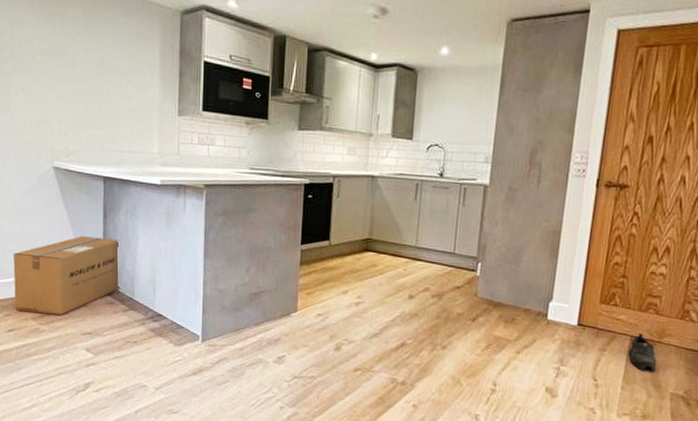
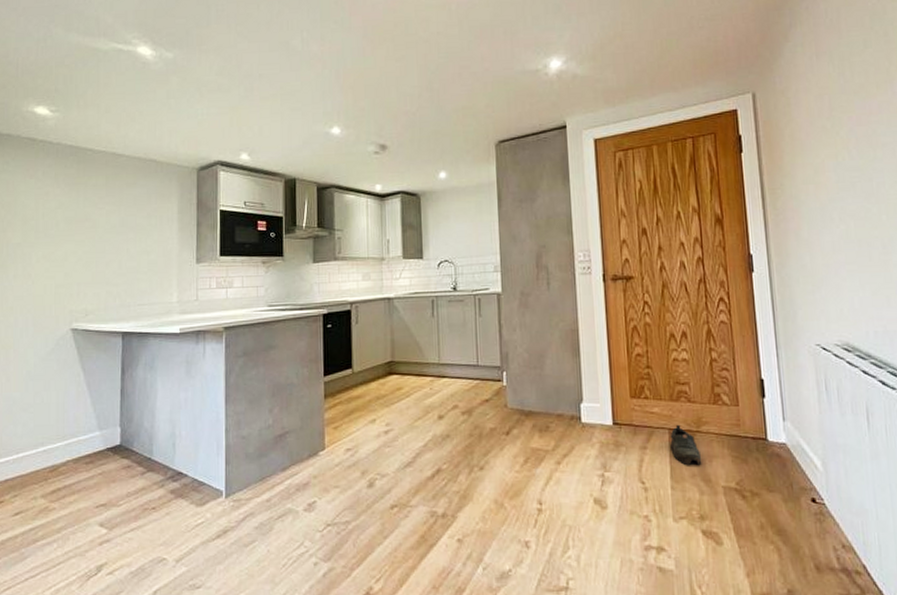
box: present [13,236,122,316] -> none [24,396,140,490]

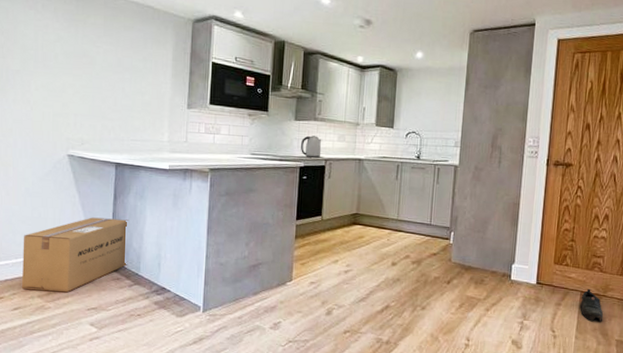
box: none [24,396,140,490] -> present [22,217,129,293]
kettle: none [322,277,346,304] -> present [301,135,322,159]

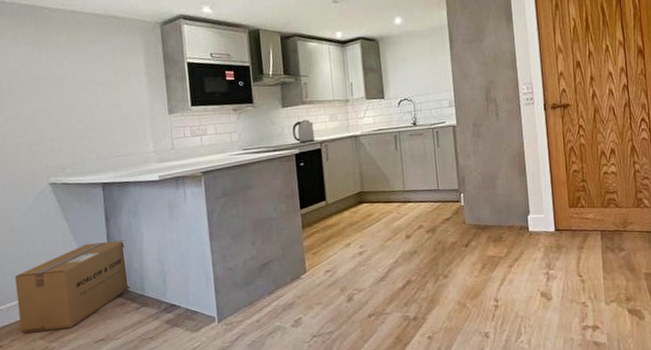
shoe: present [580,288,604,323] -> none [602,226,628,260]

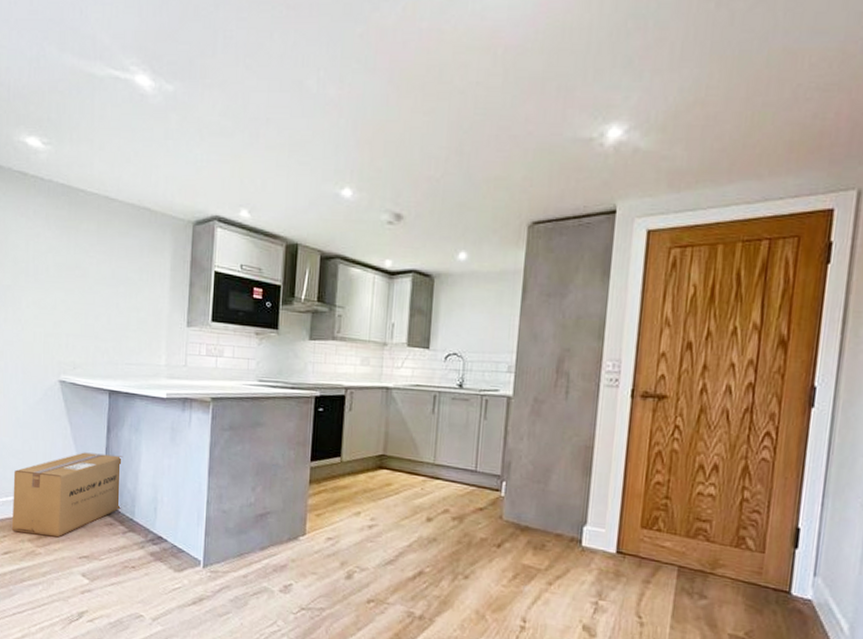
kettle: present [292,120,316,144] -> none [316,358,342,387]

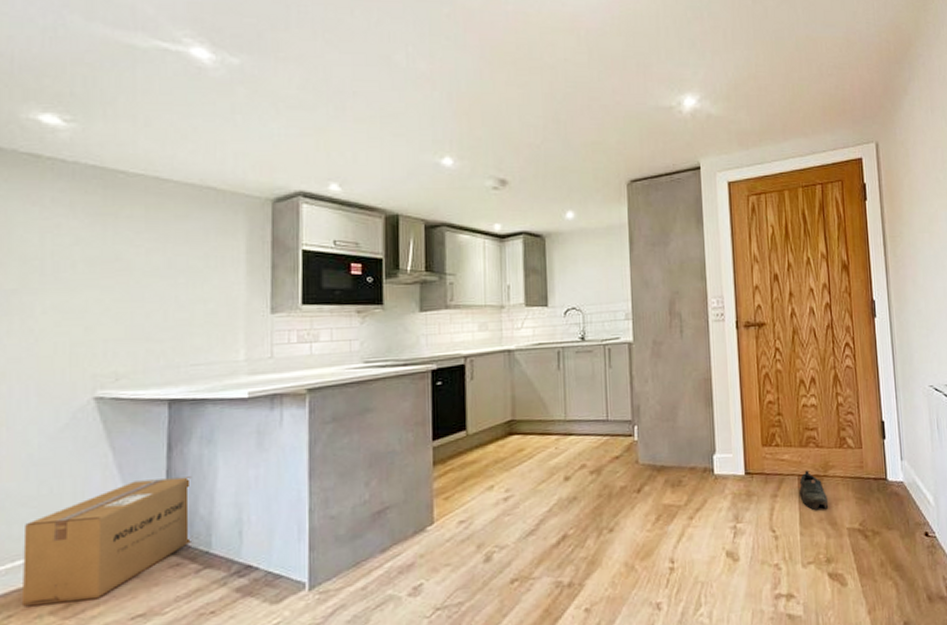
shoe: none [677,562,711,609] -> present [799,470,829,511]

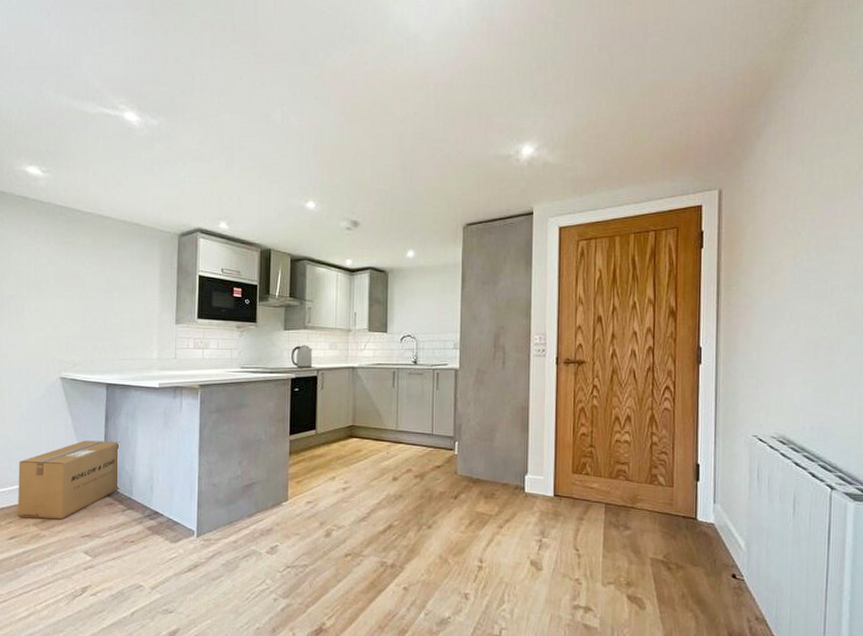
kettle: none [431,328,459,358] -> present [292,345,313,369]
shoe: present [799,470,829,511] -> none [605,499,634,538]

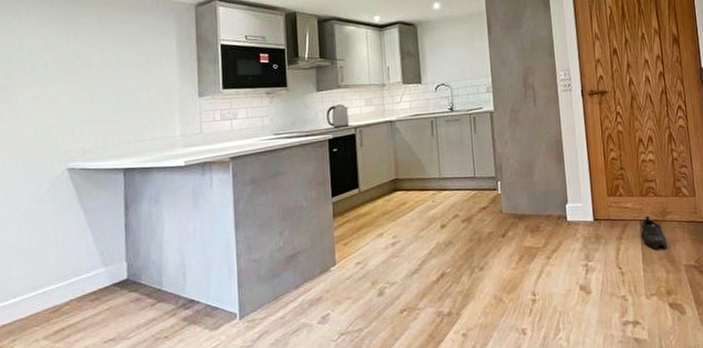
box: present [18,440,121,520] -> none [21,229,148,333]
shoe: none [605,499,634,538] -> present [641,215,667,251]

